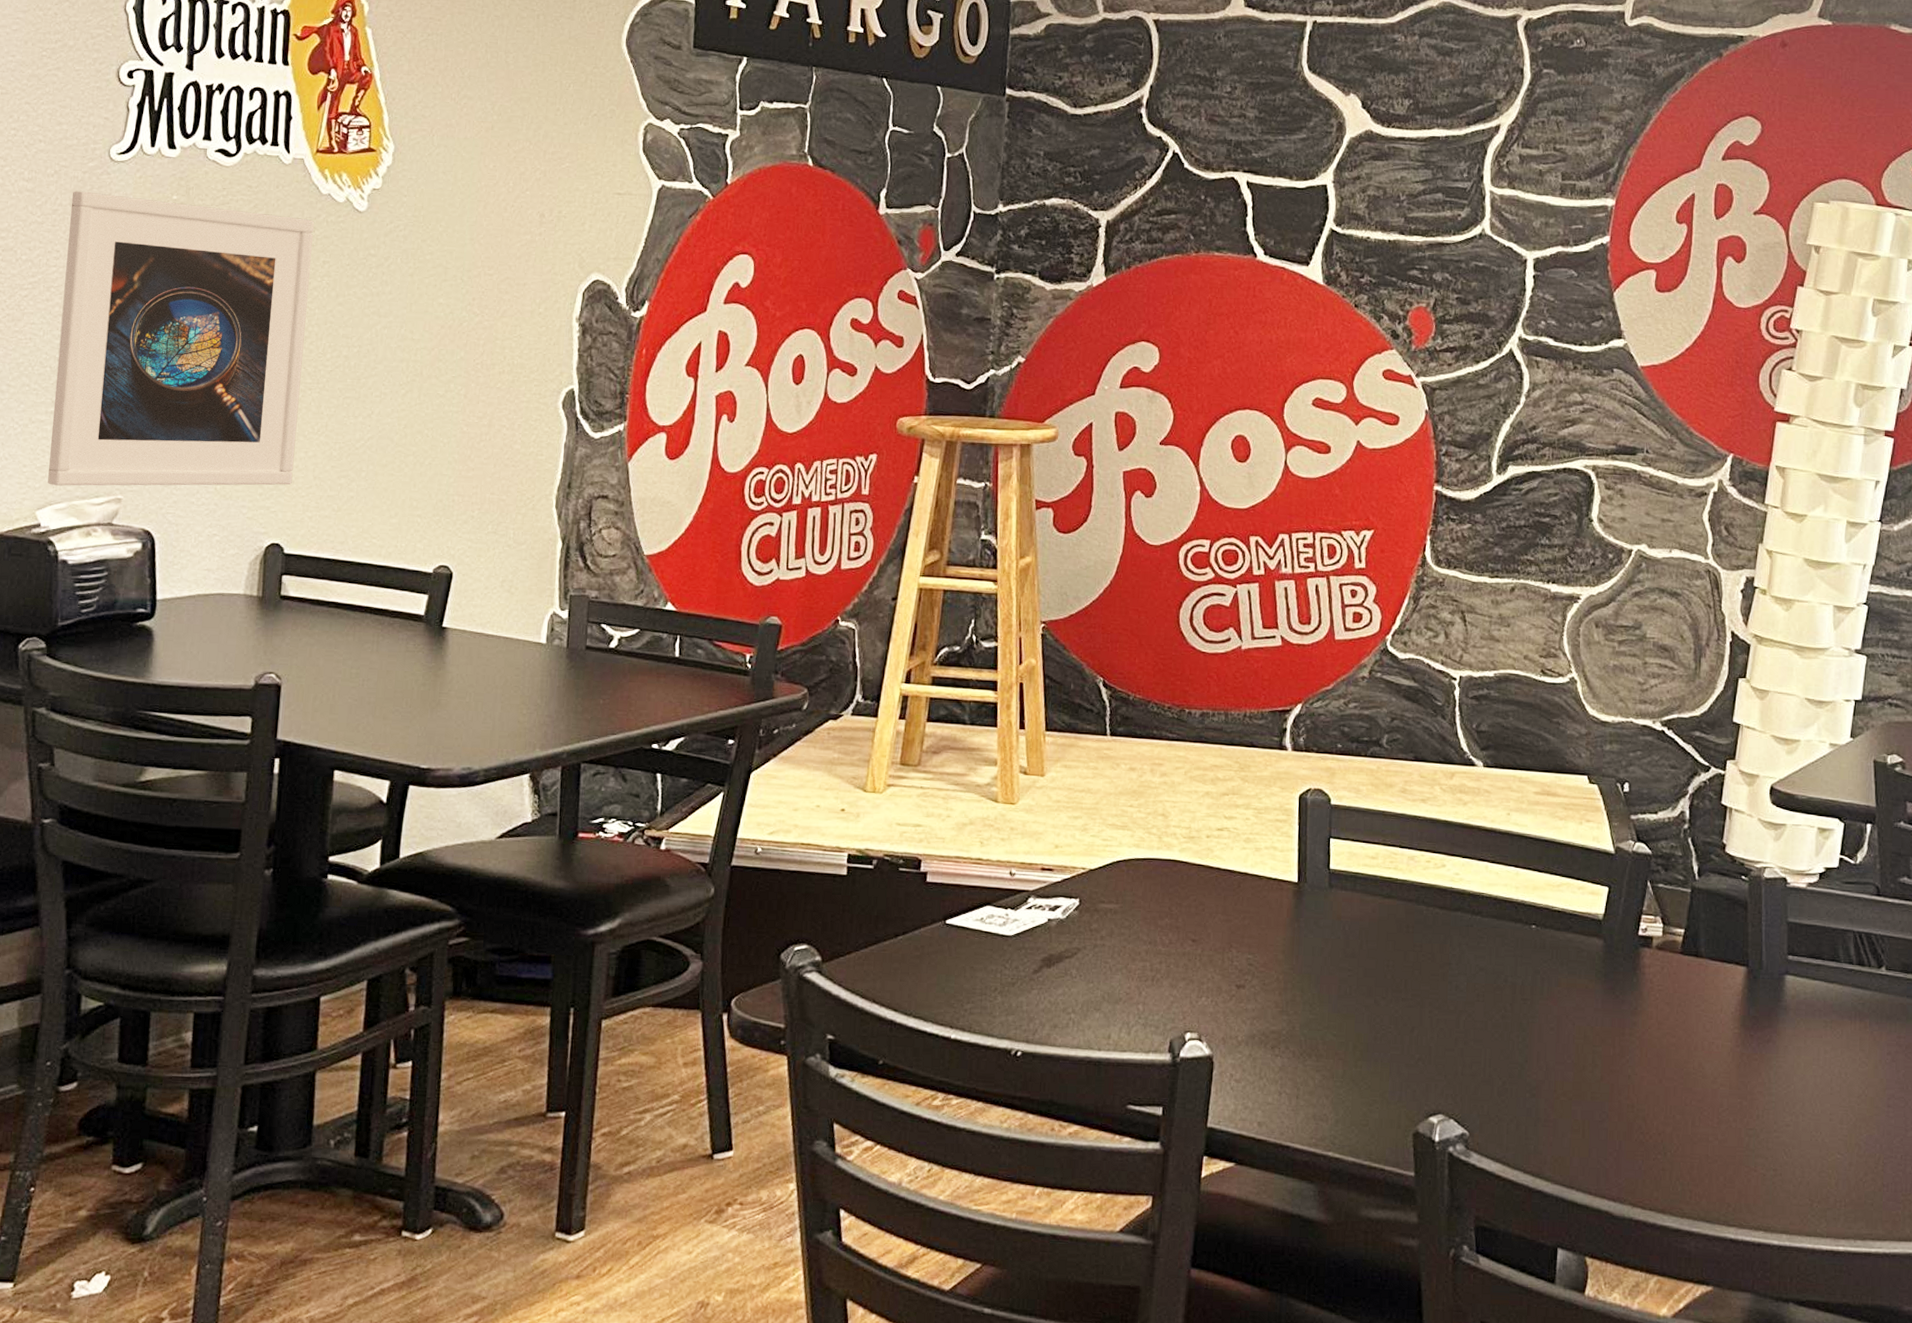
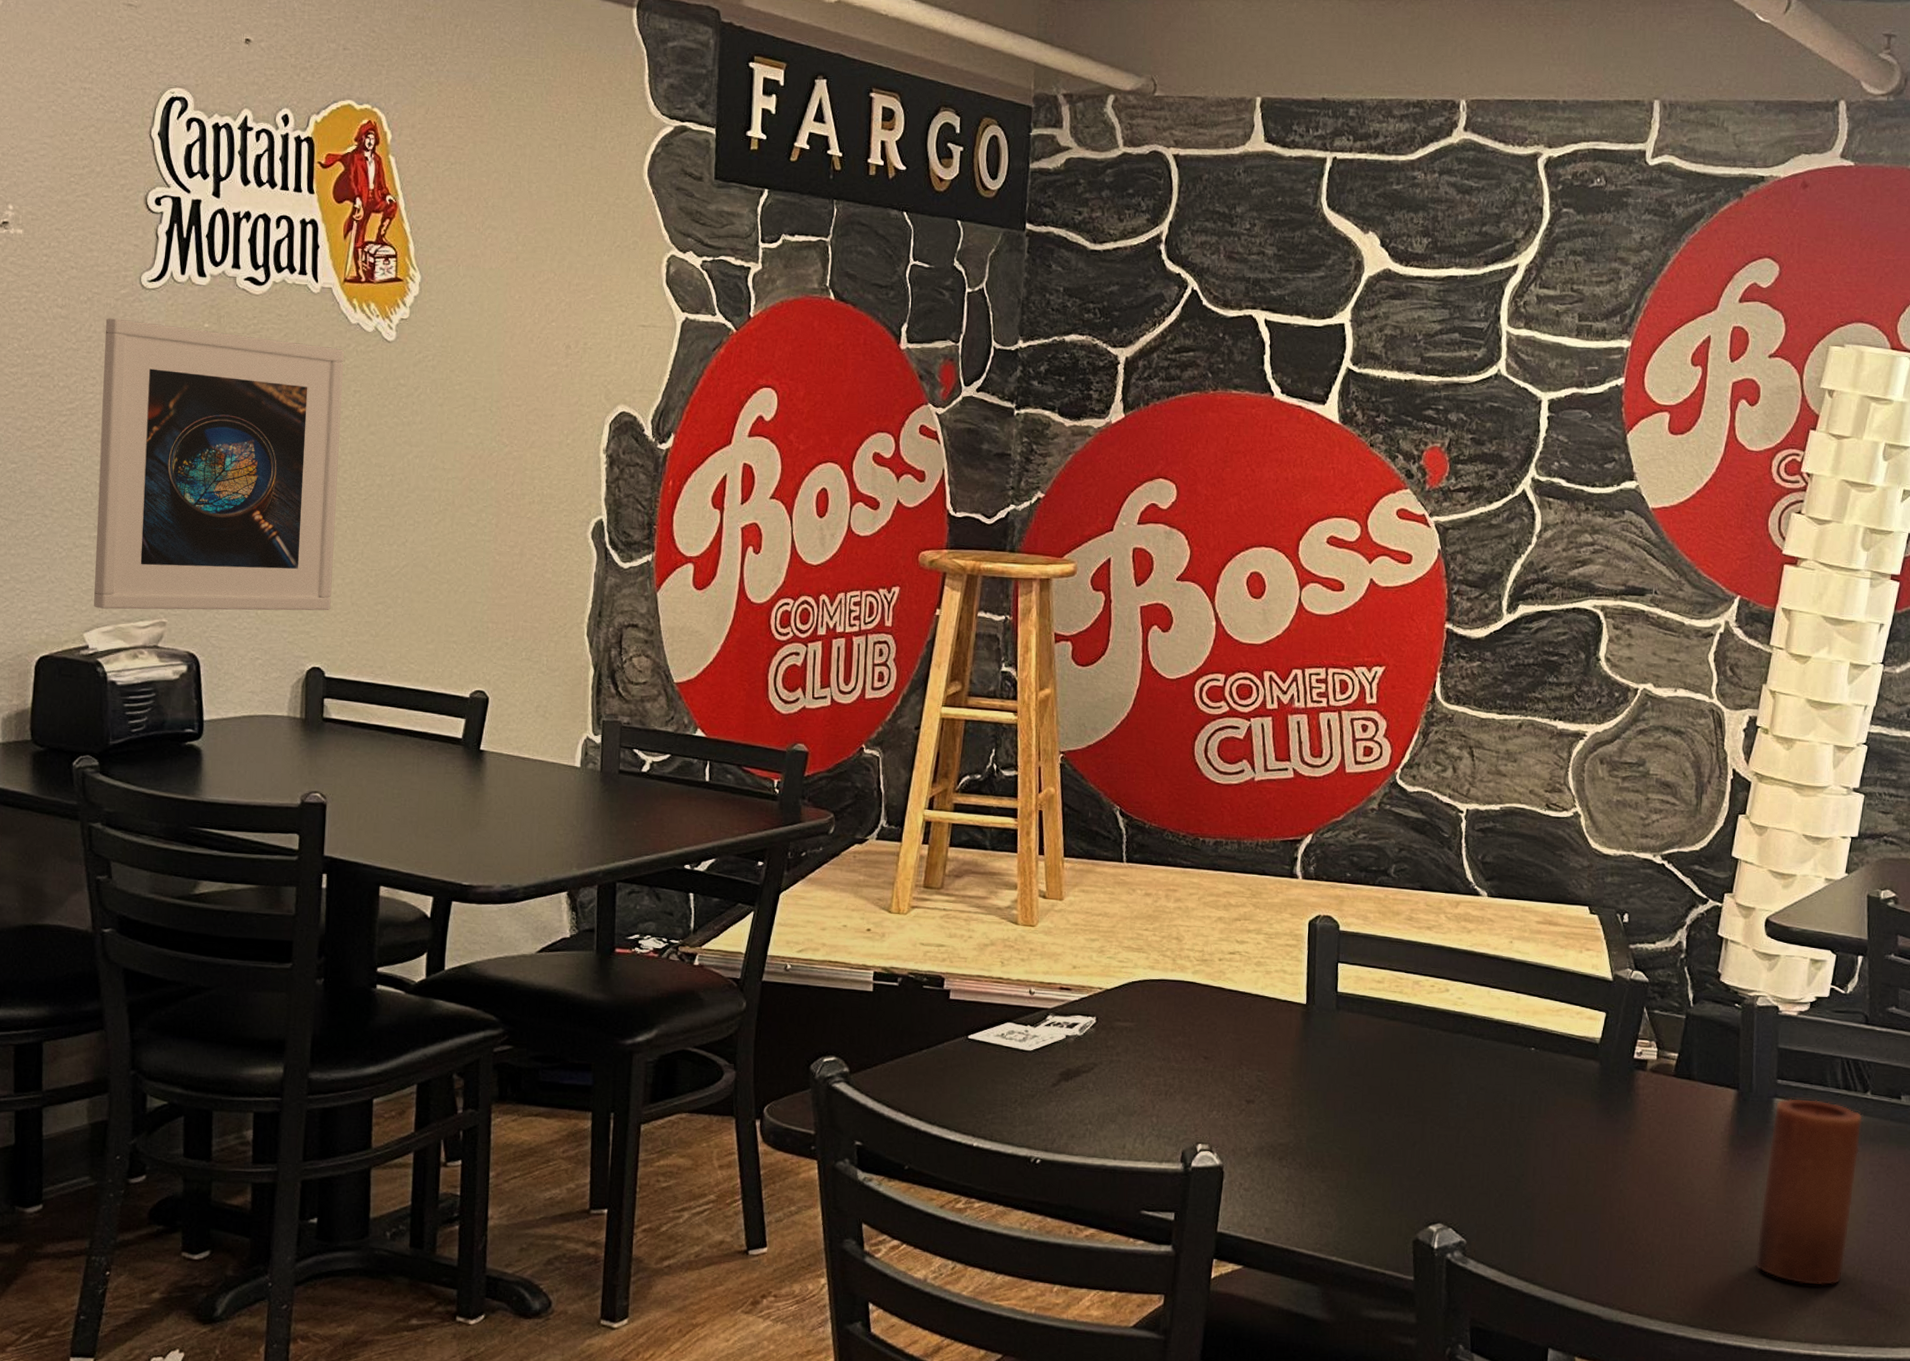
candle: none [1771,974,1878,1176] -> present [1754,1098,1863,1286]

